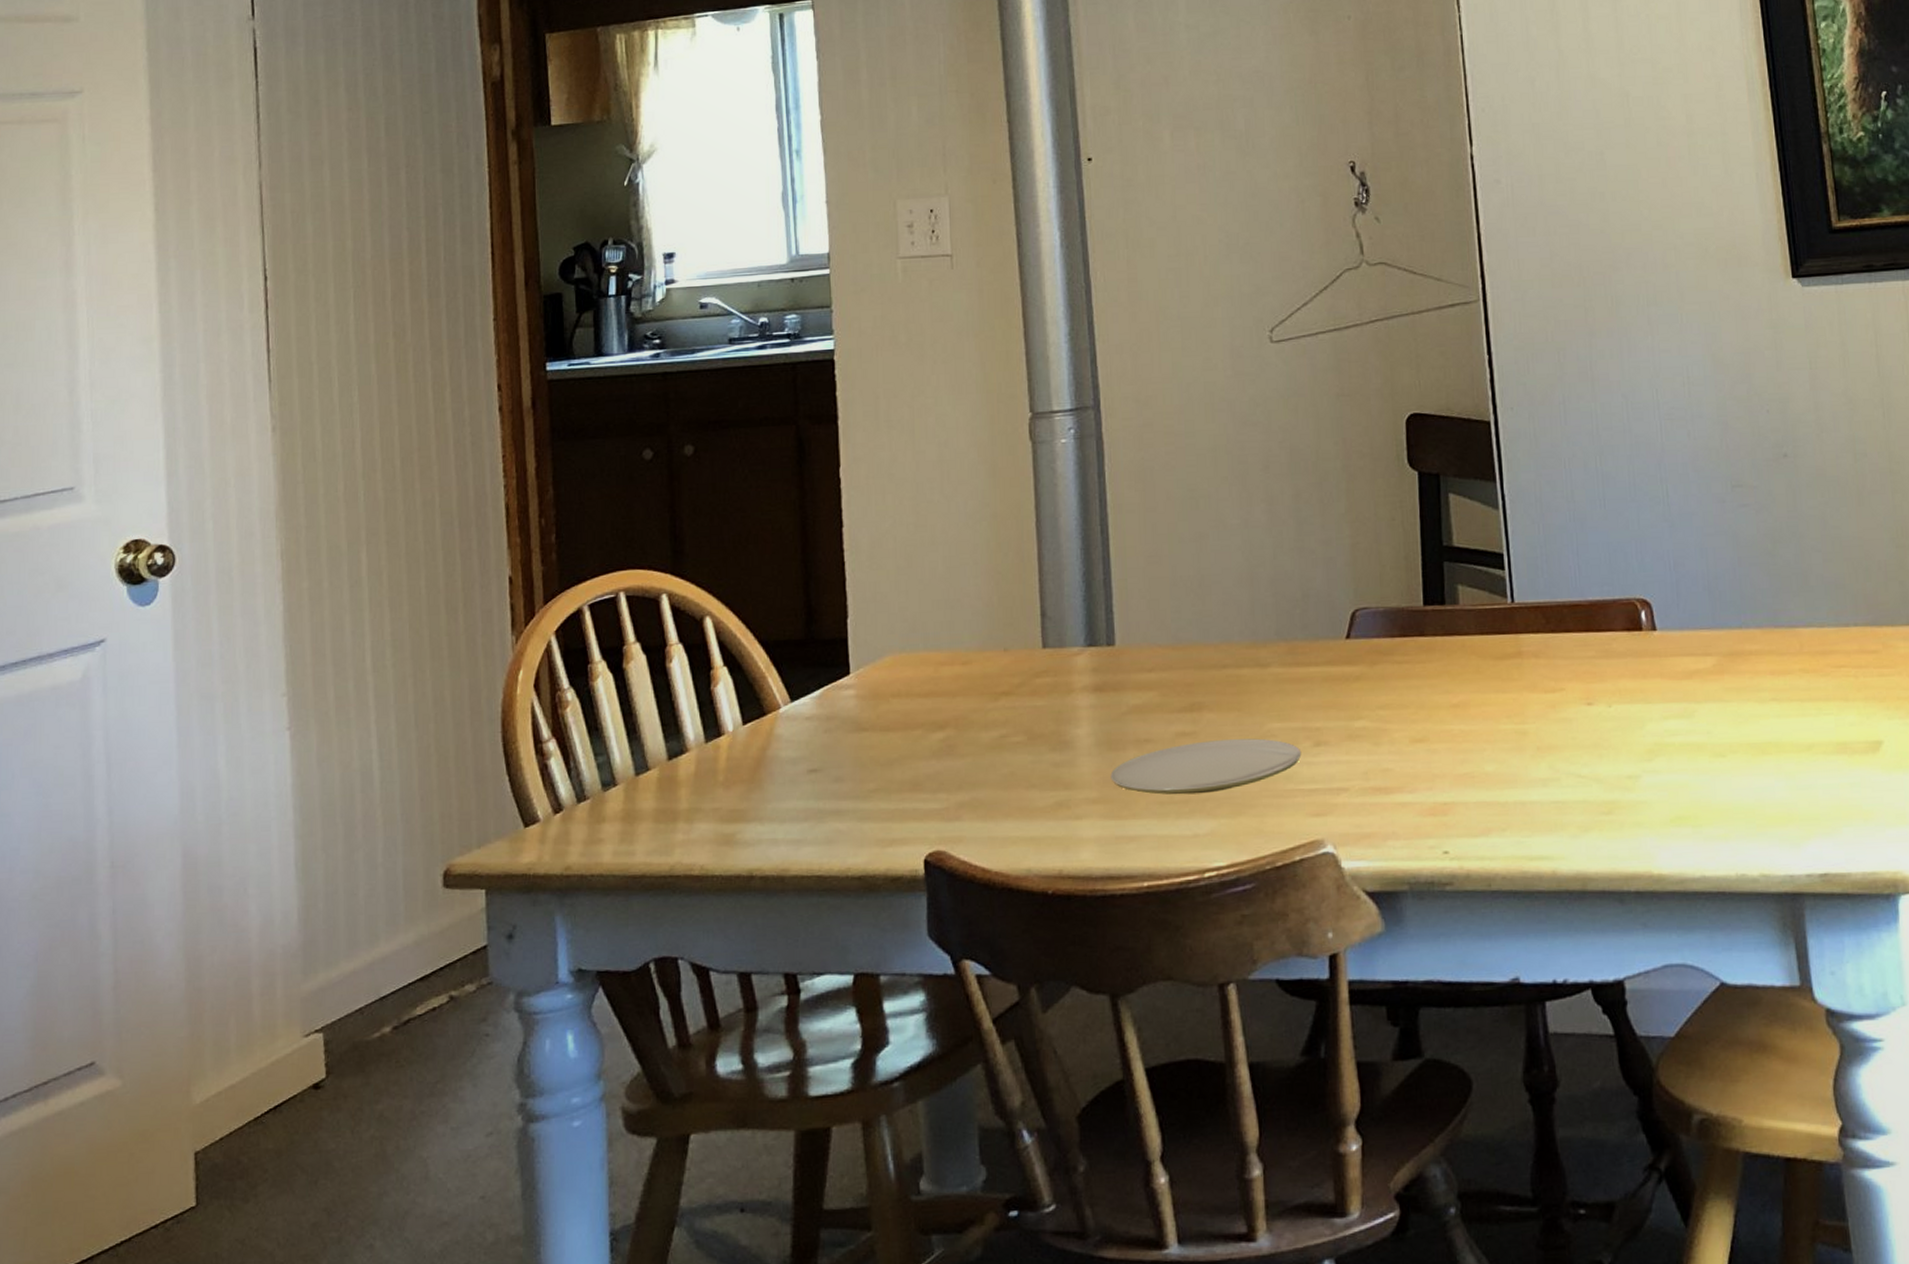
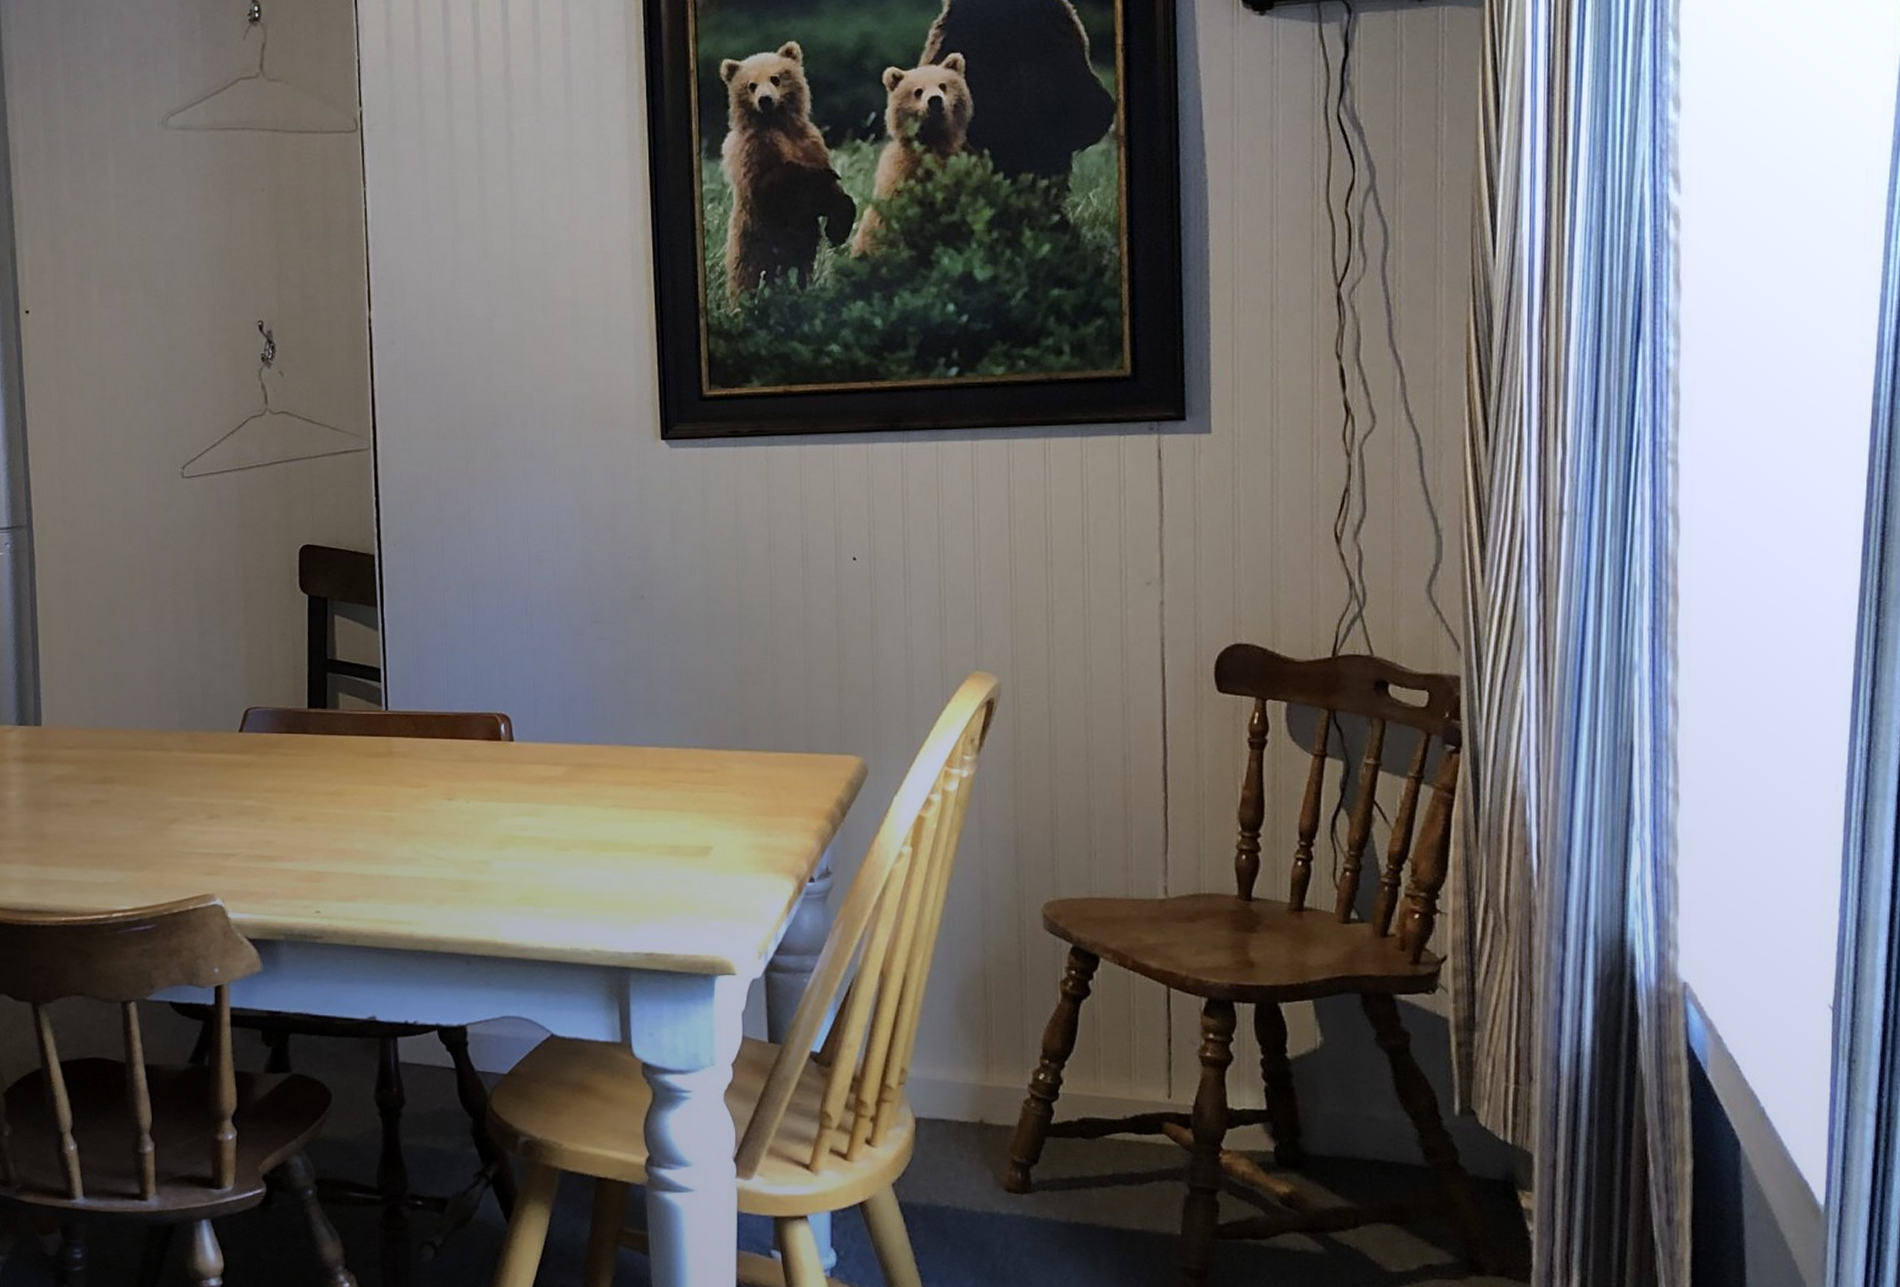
plate: present [1110,738,1302,795] -> none [36,808,198,850]

